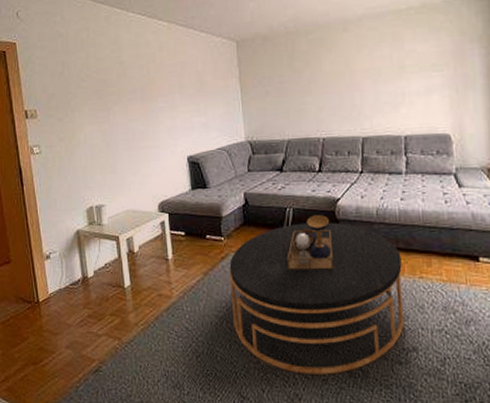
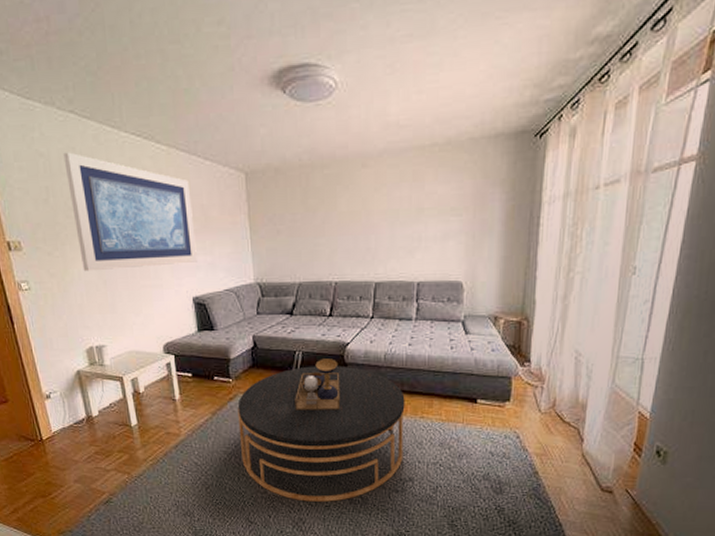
wall art: none [79,31,192,135] -> present [63,152,197,272]

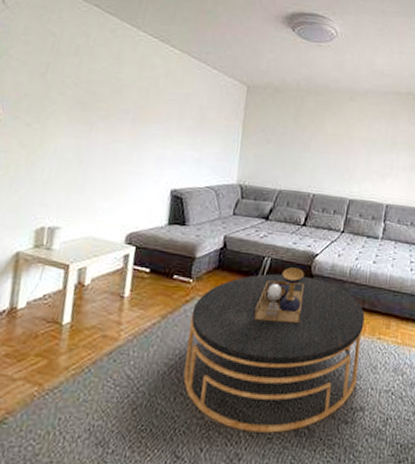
wall art: present [63,152,197,272] -> none [60,37,194,157]

